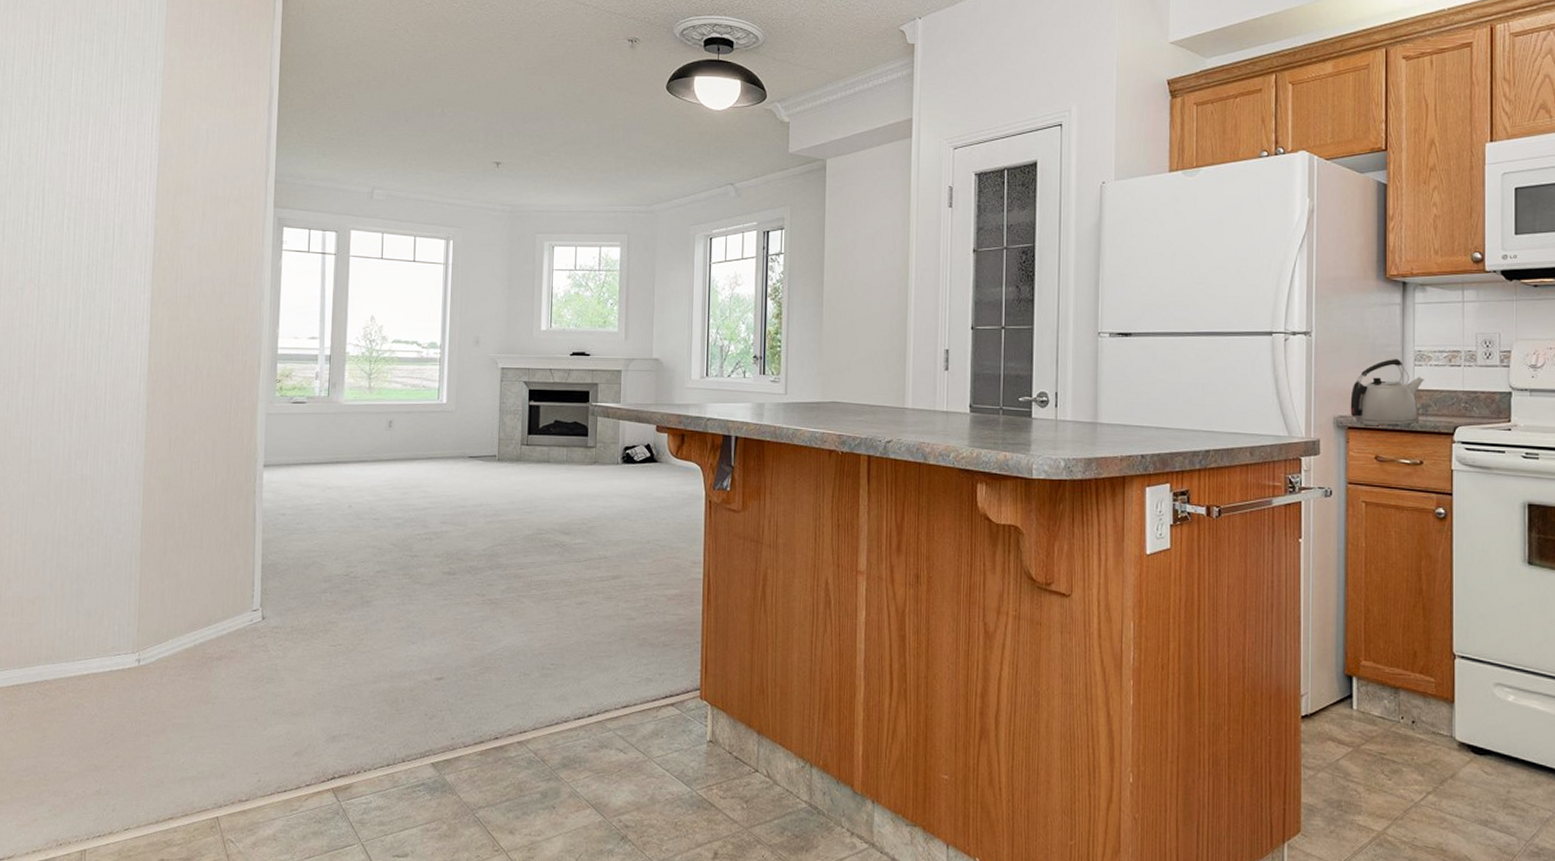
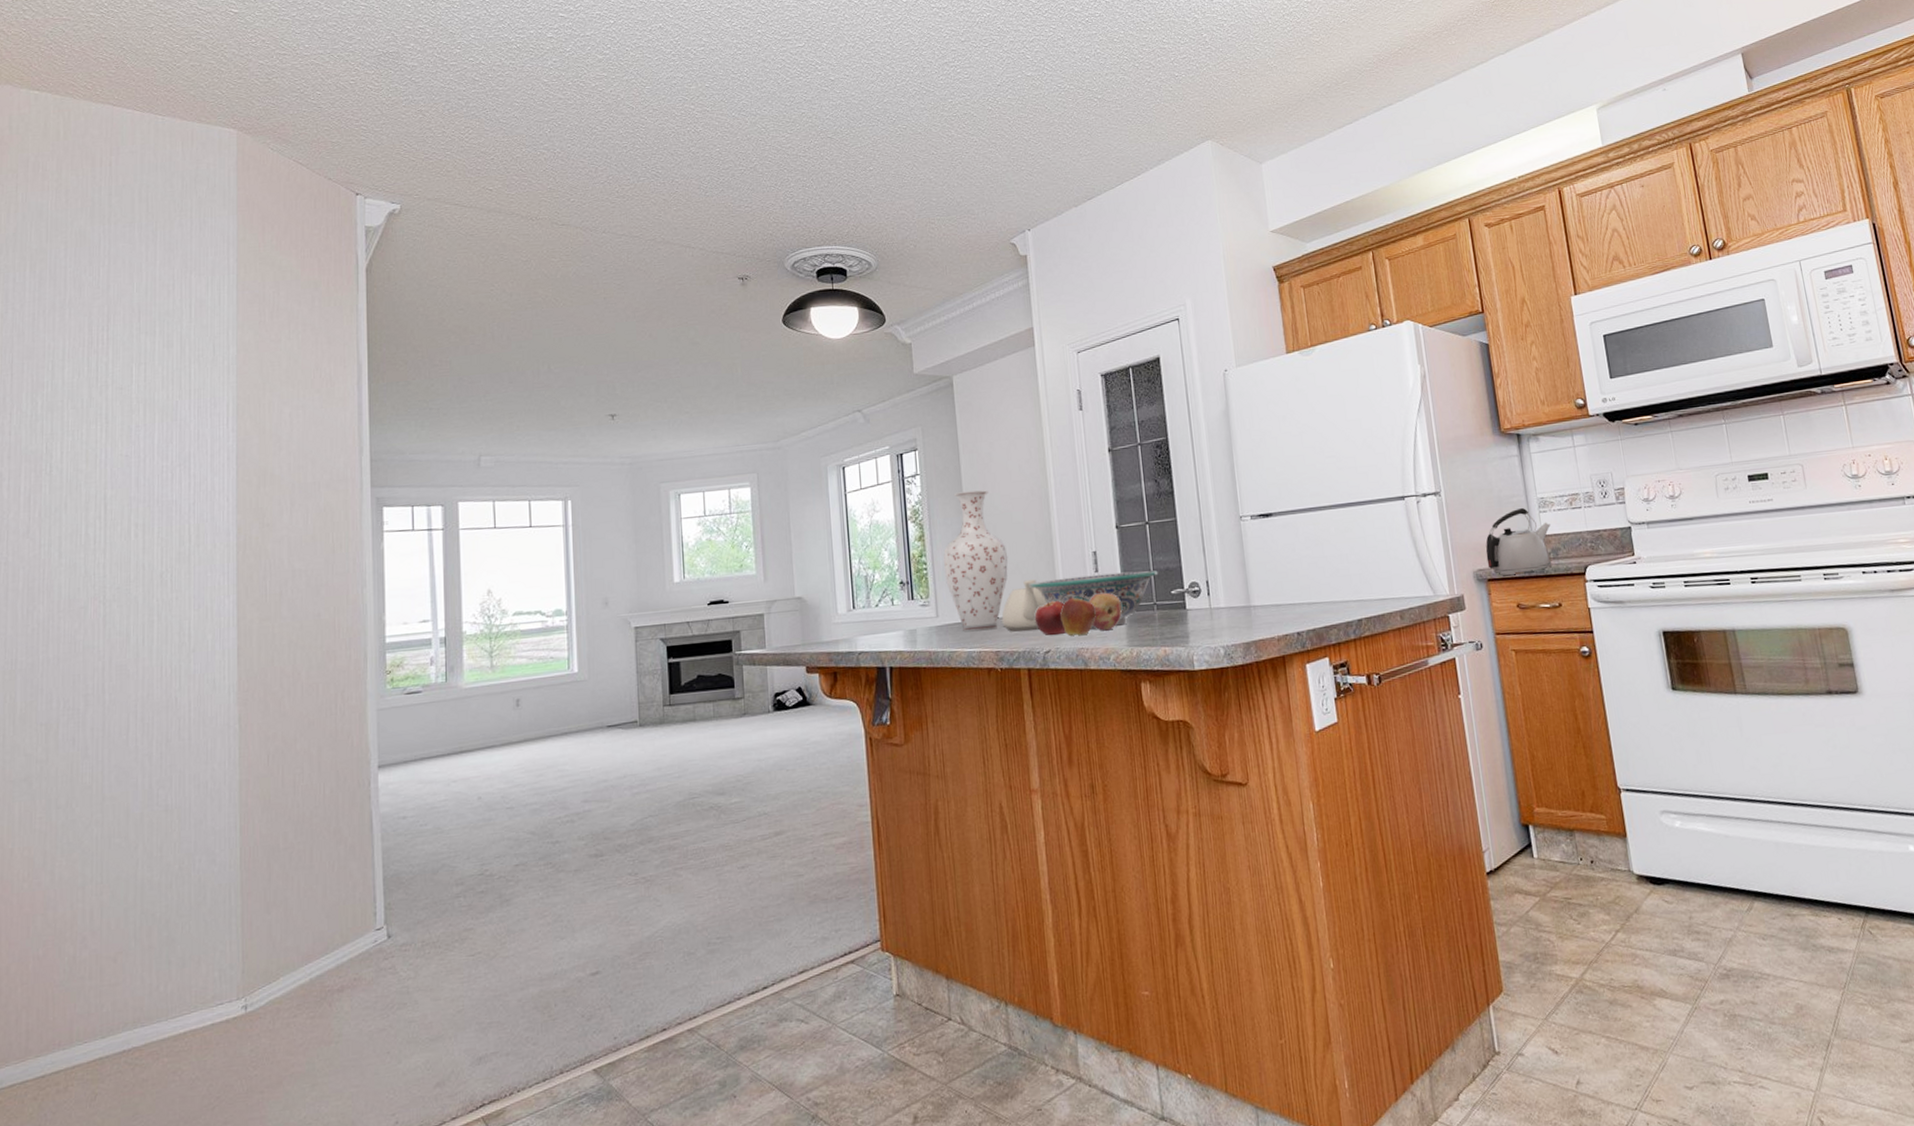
vase: none [797,275,861,413] -> present [943,490,1008,632]
teapot: none [848,369,895,420] -> present [1001,579,1048,633]
decorative bowl: none [878,371,1008,427] -> present [1029,569,1158,630]
fruit: none [880,393,911,427] -> present [1034,601,1066,636]
fruit: none [906,389,942,430] -> present [1060,593,1097,636]
fruit: none [935,391,967,429] -> present [1089,592,1122,631]

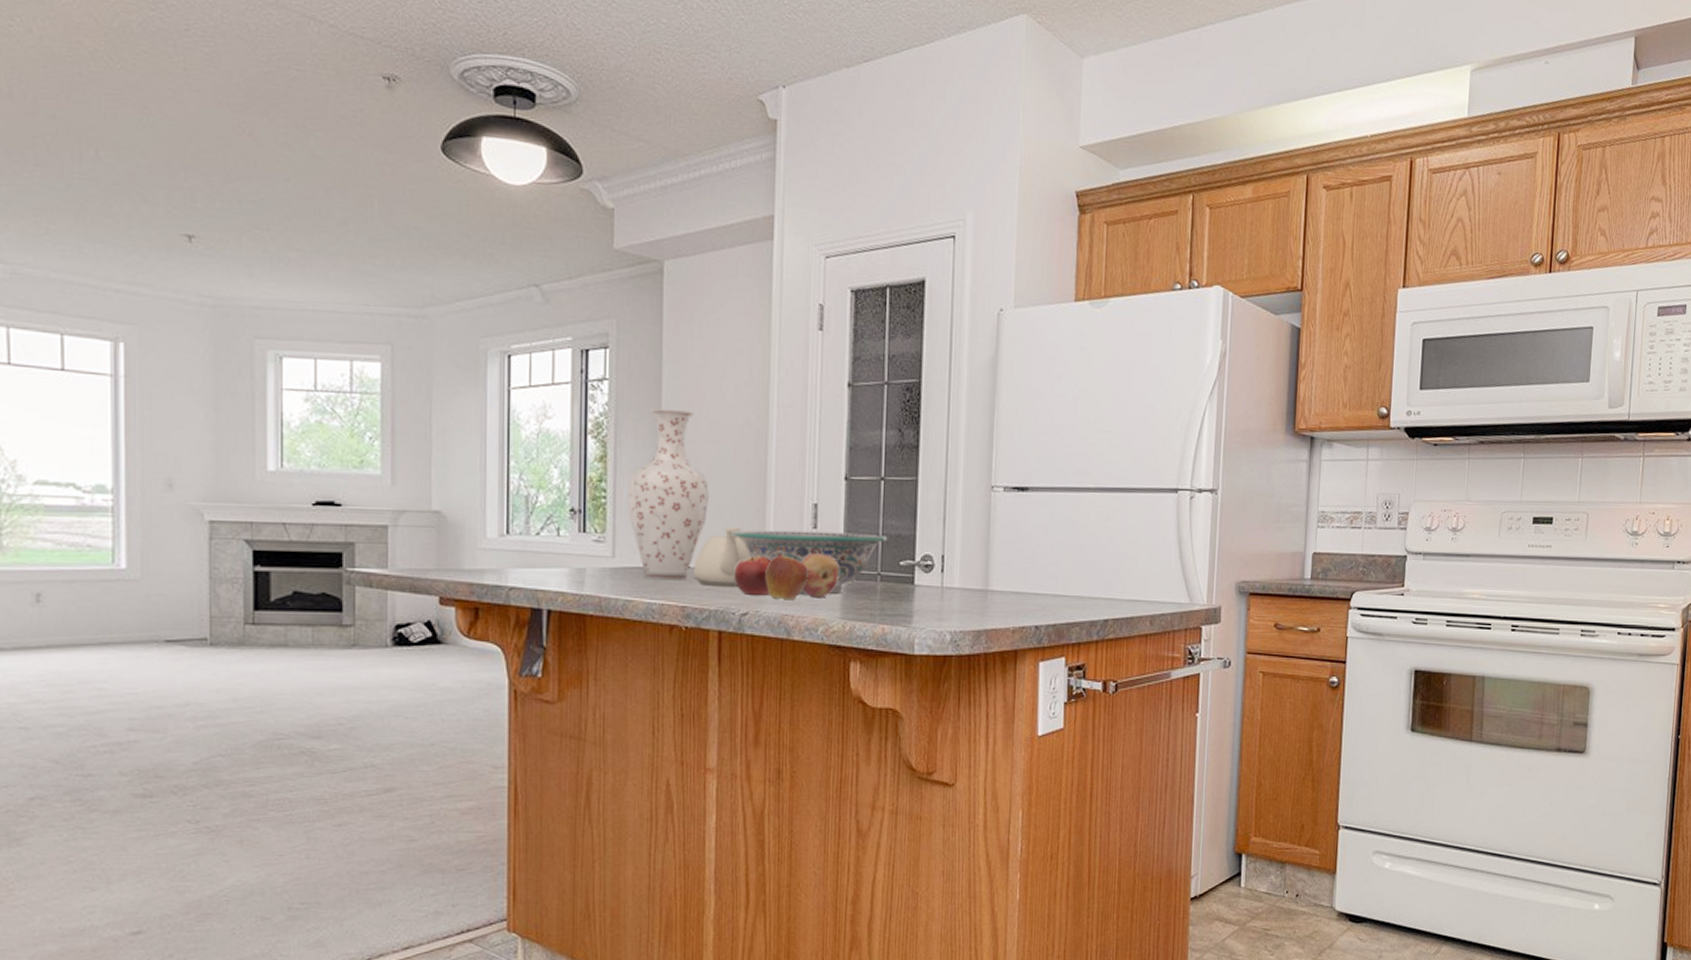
kettle: present [1485,507,1553,576] -> none [1252,519,1326,592]

